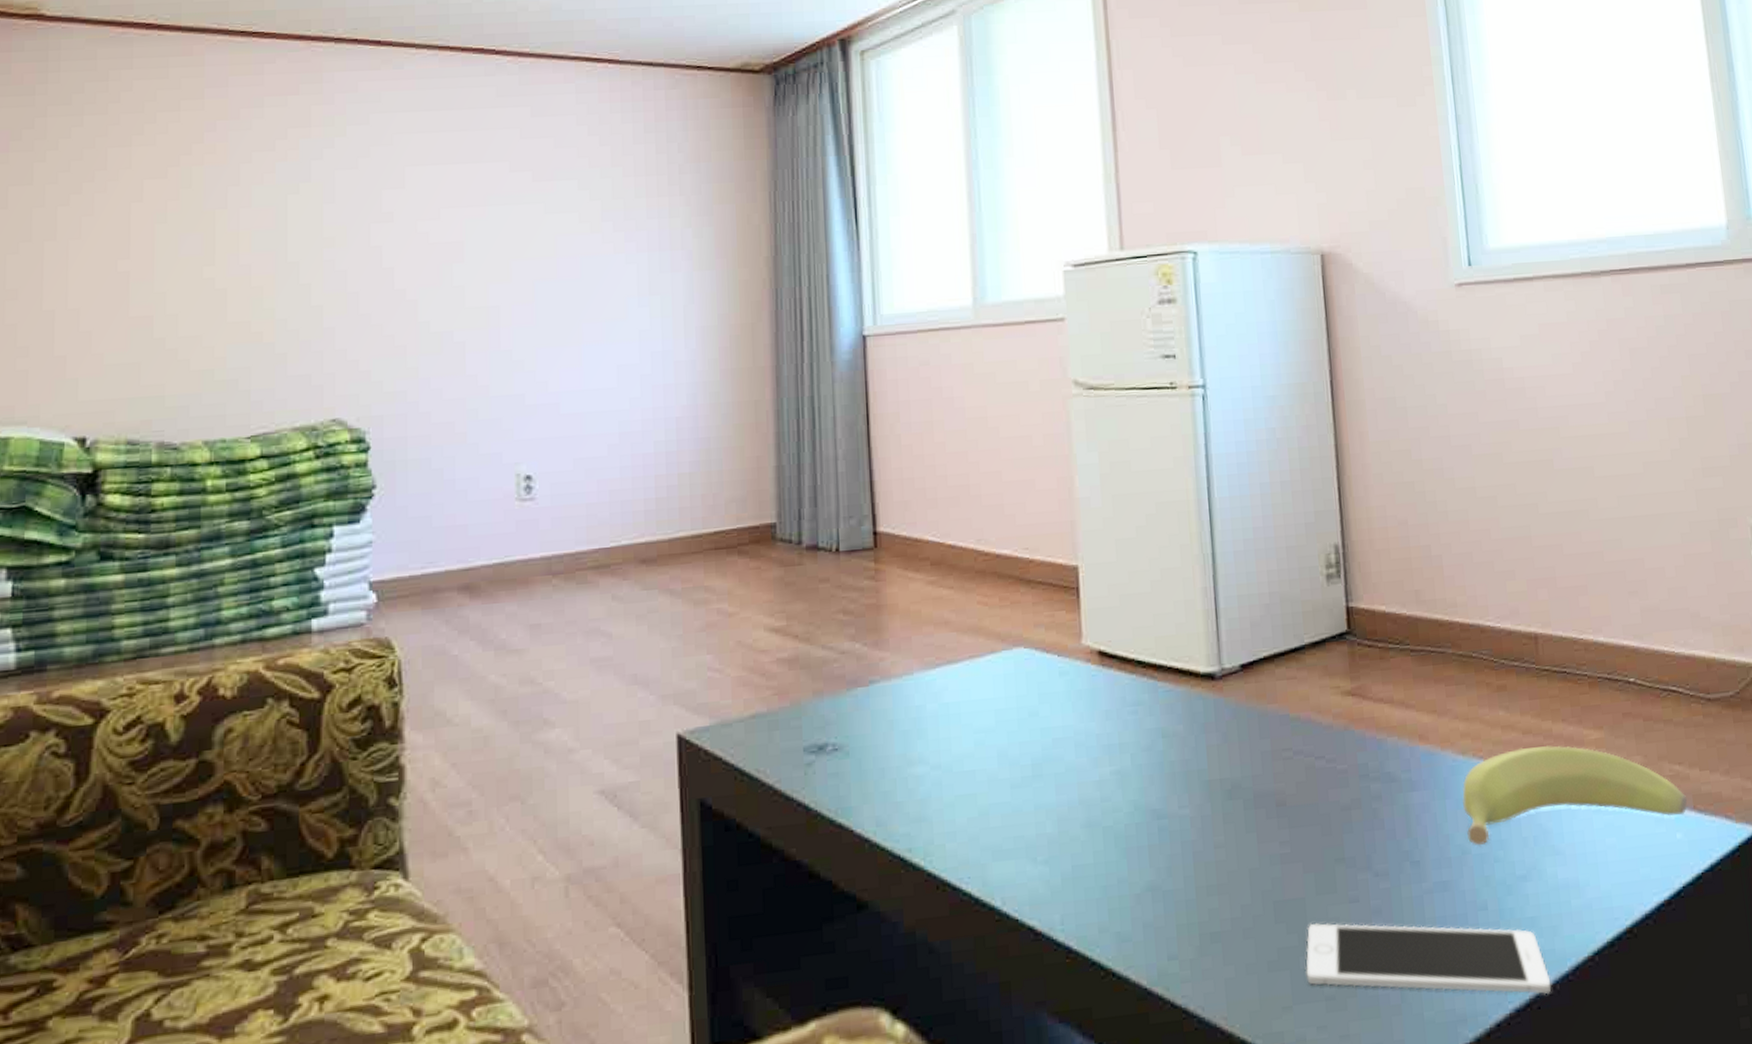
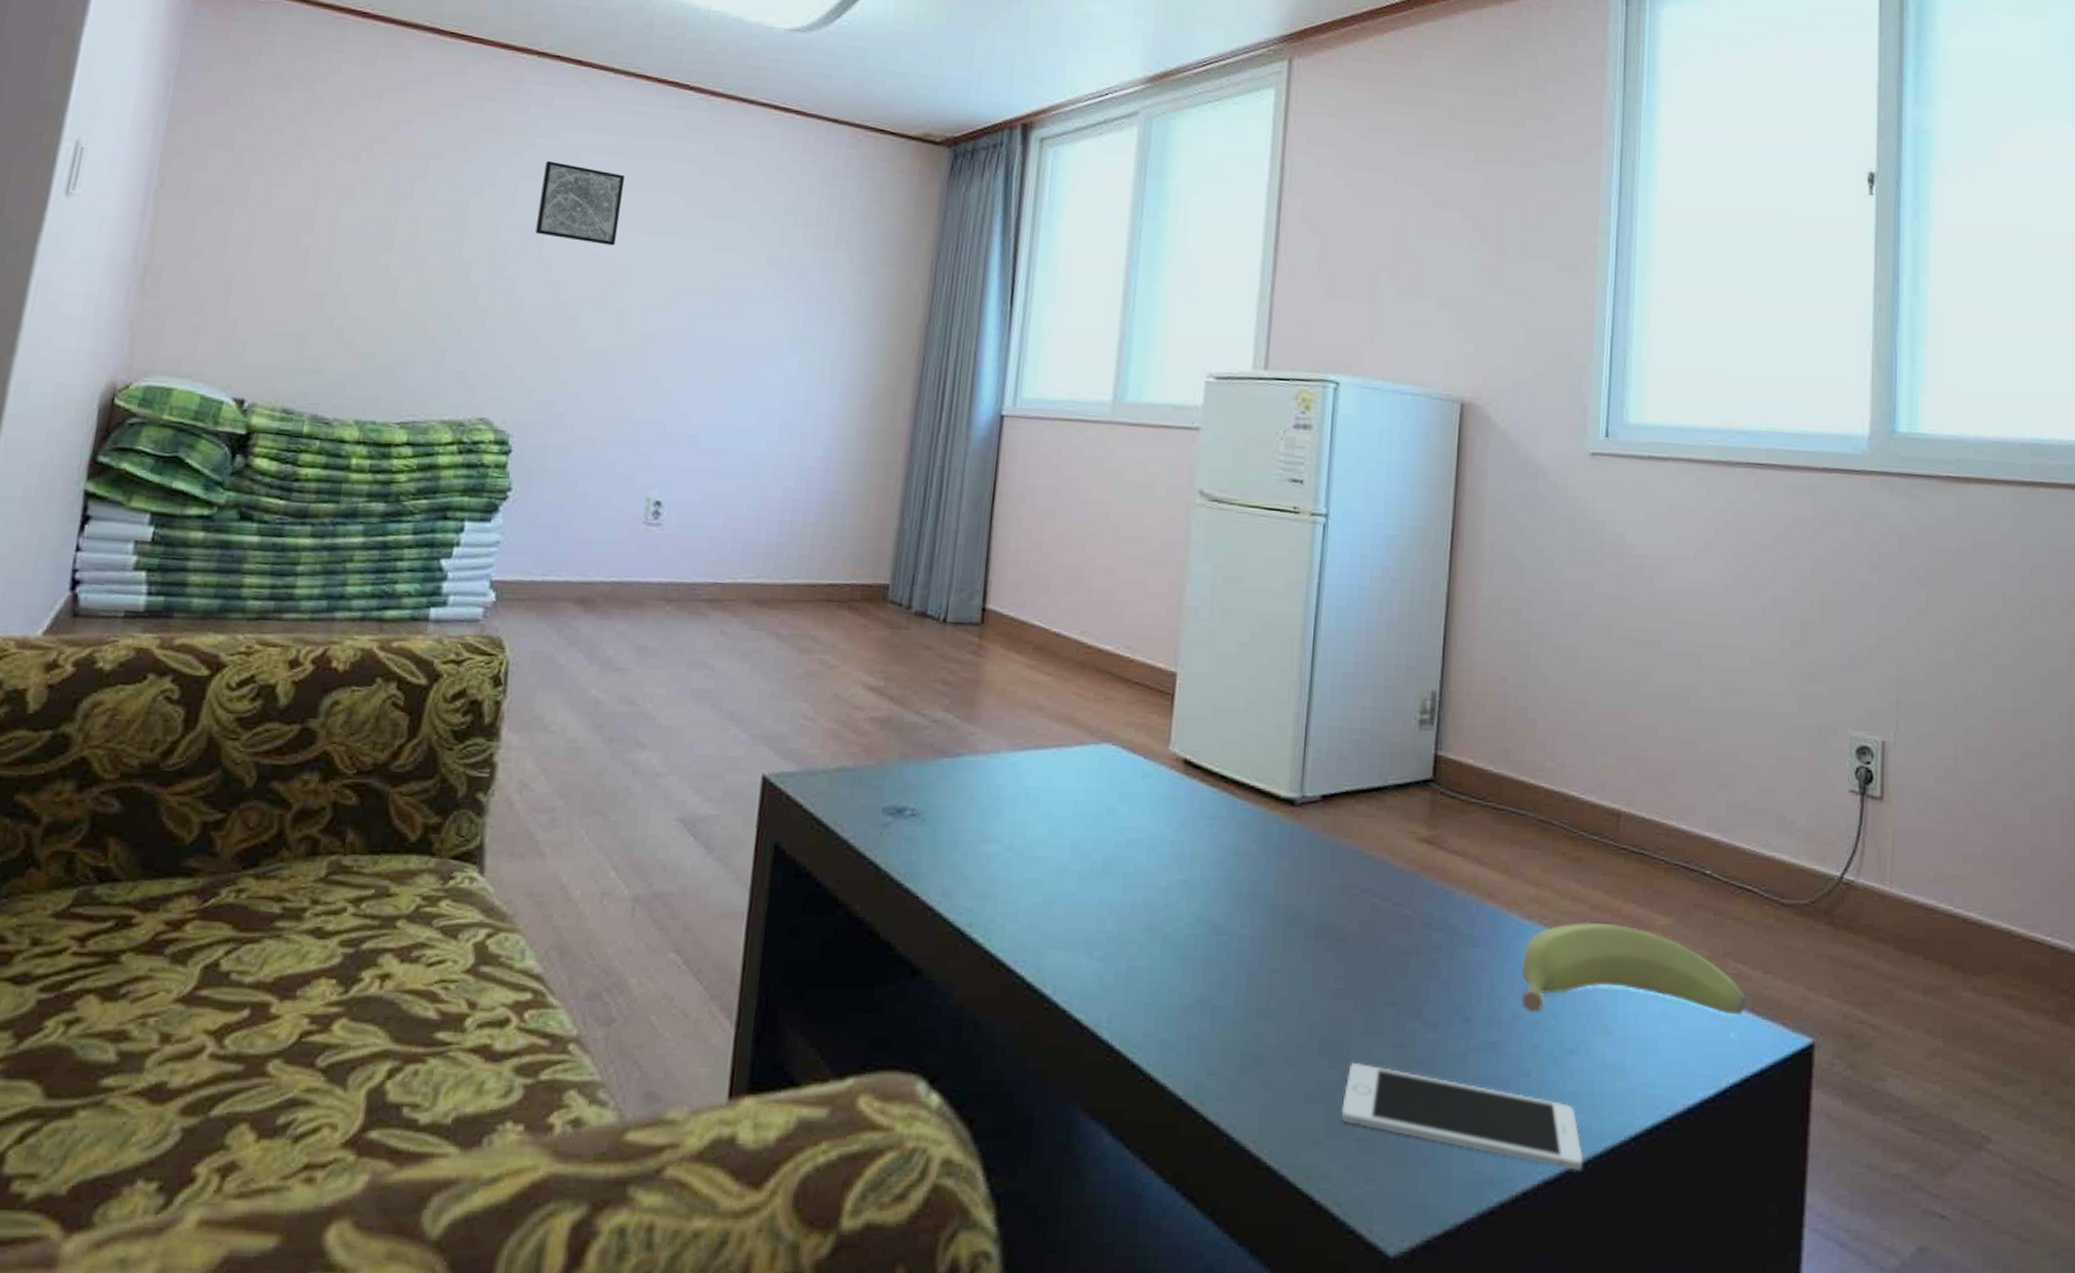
wall art: none [360,147,443,225] -> present [535,160,624,246]

